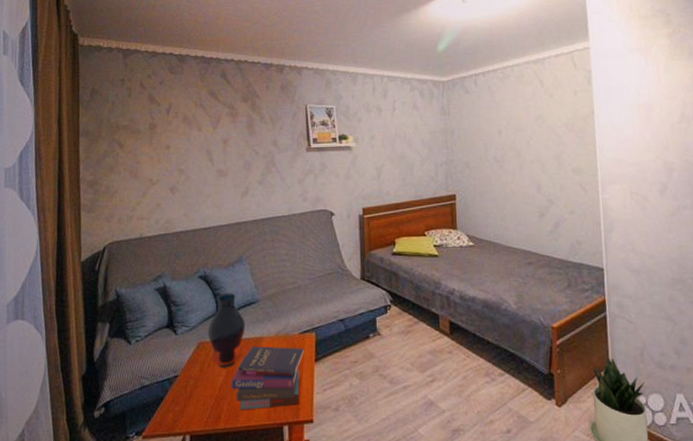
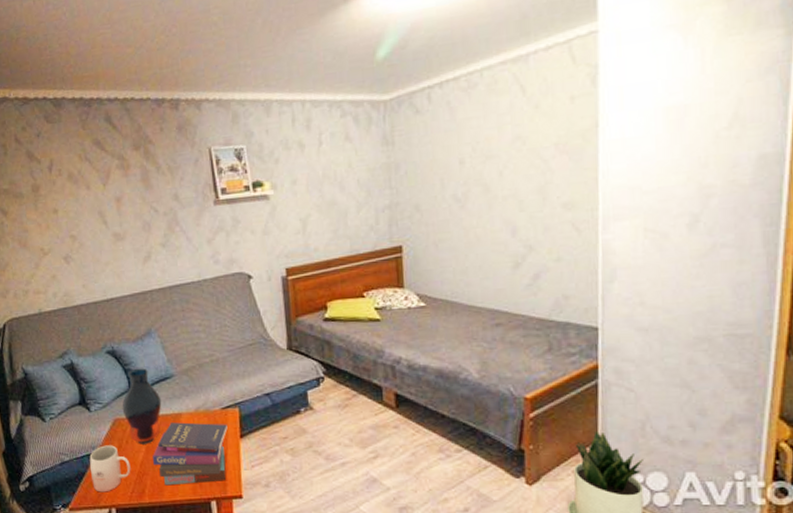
mug: none [169,369,210,418] -> present [89,445,131,492]

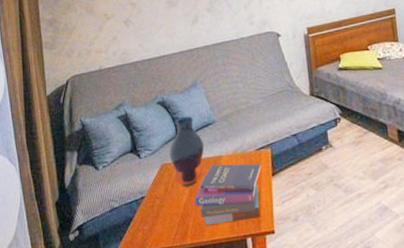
mug: present [89,445,131,492] -> none [137,189,175,237]

